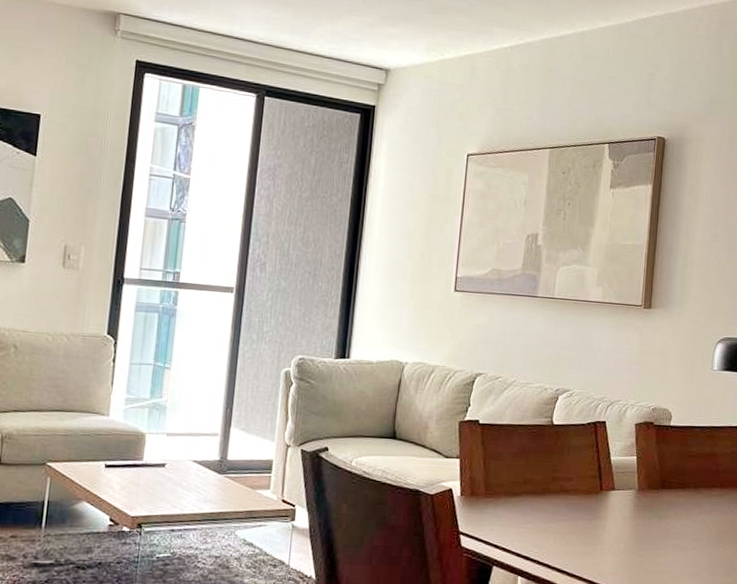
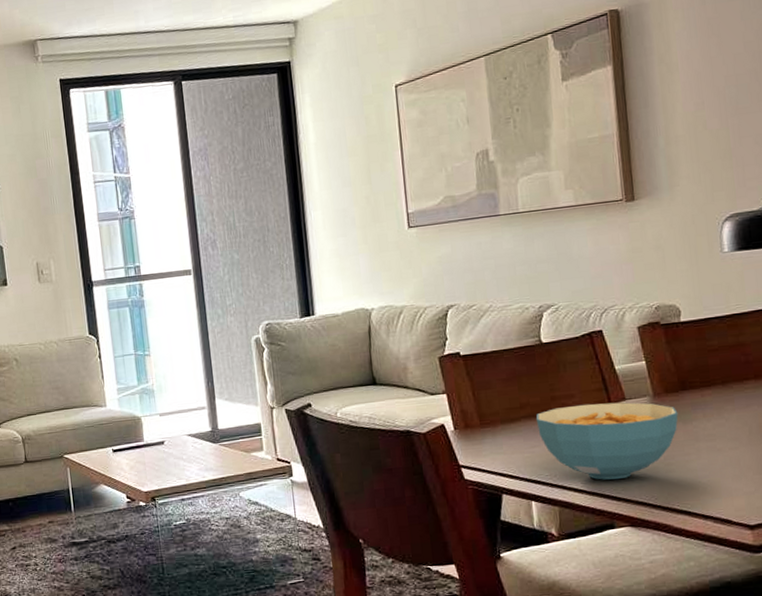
cereal bowl: none [535,488,656,565] -> present [536,402,678,480]

